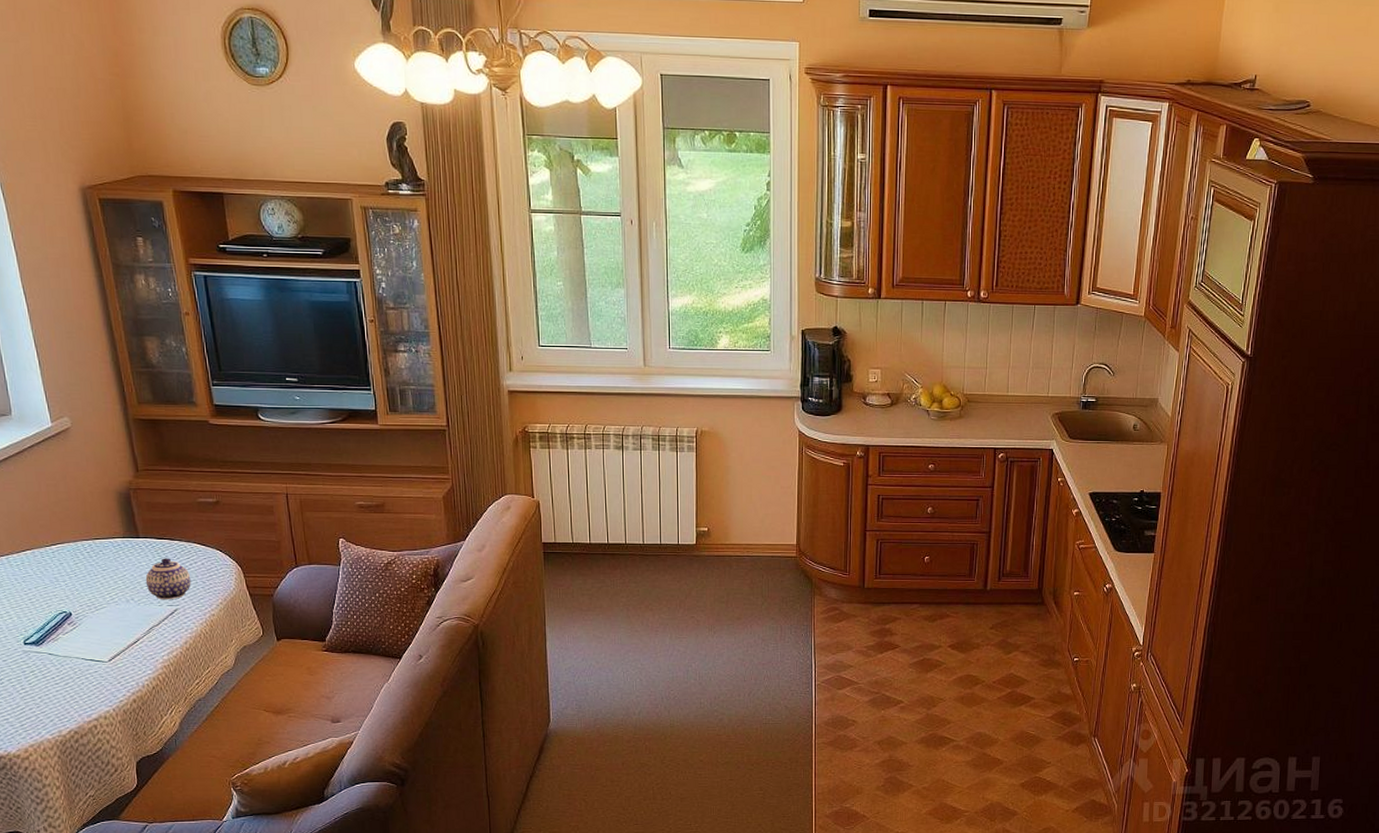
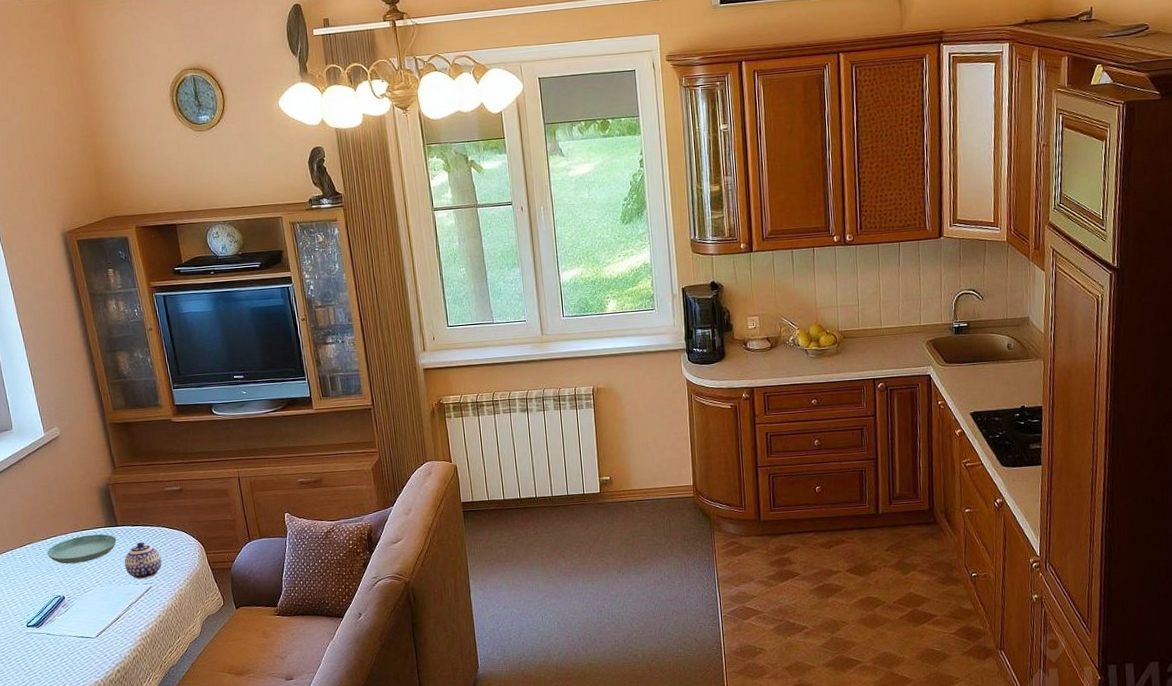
saucer: none [50,544,137,576] -> present [46,533,117,564]

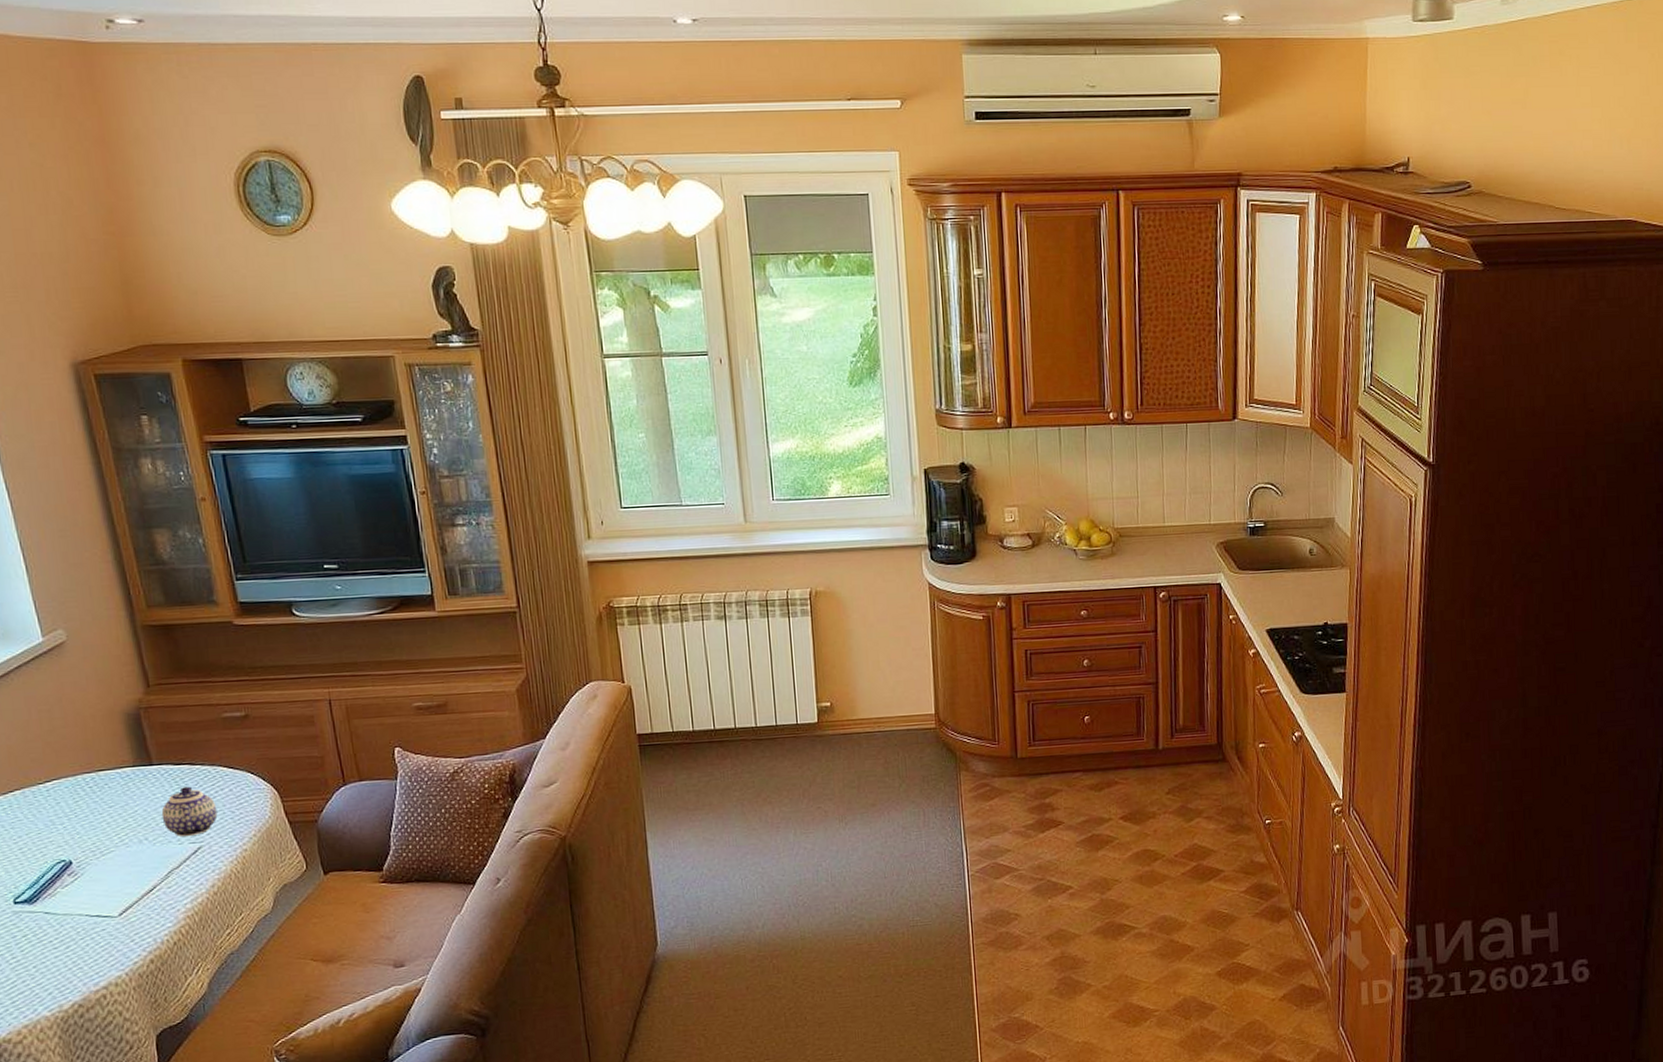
saucer: present [46,533,117,564] -> none [45,775,151,817]

